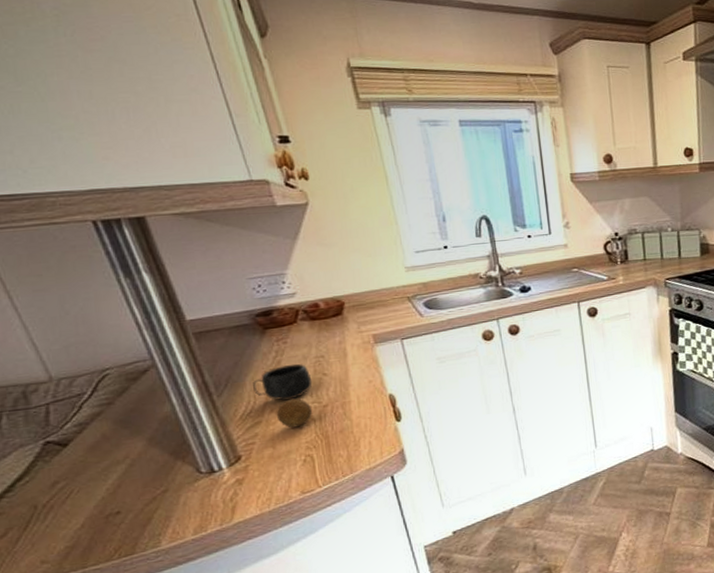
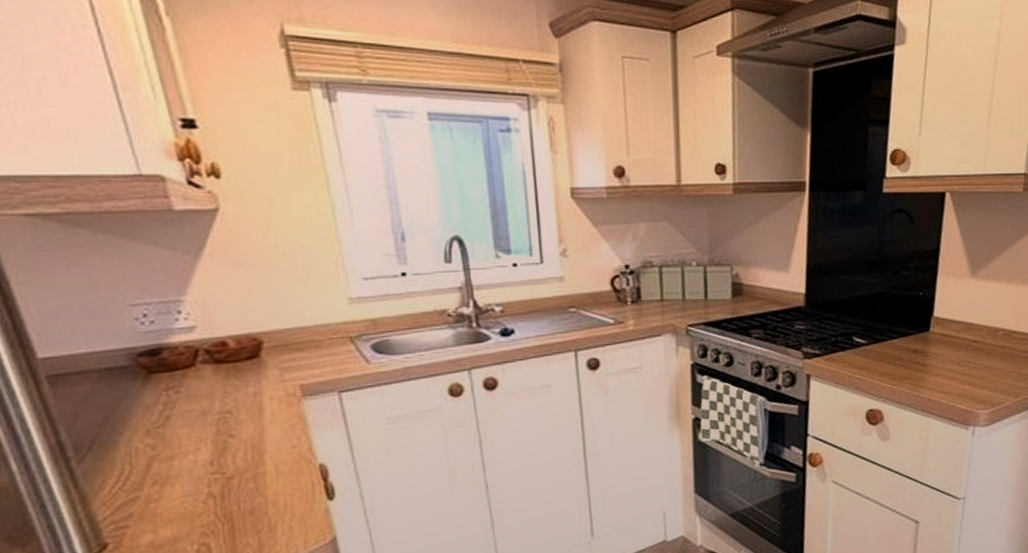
mug: present [253,363,313,401] -> none [129,420,214,470]
fruit: present [276,398,312,428] -> none [160,467,211,507]

